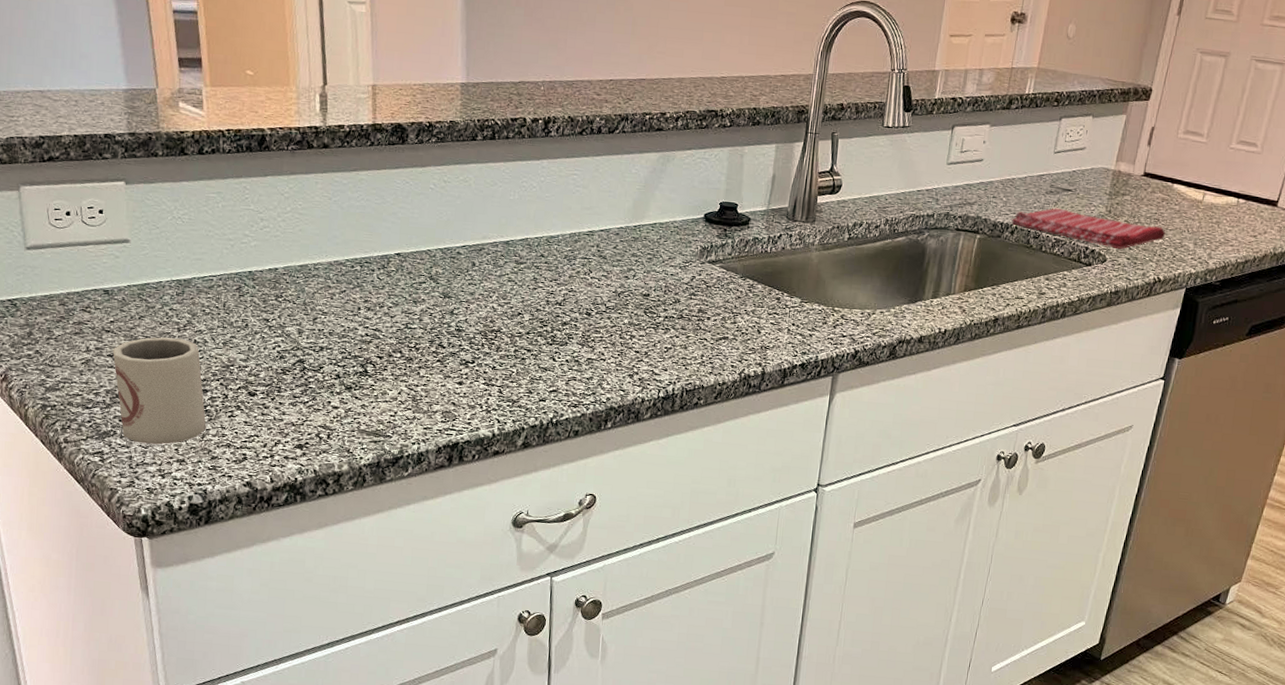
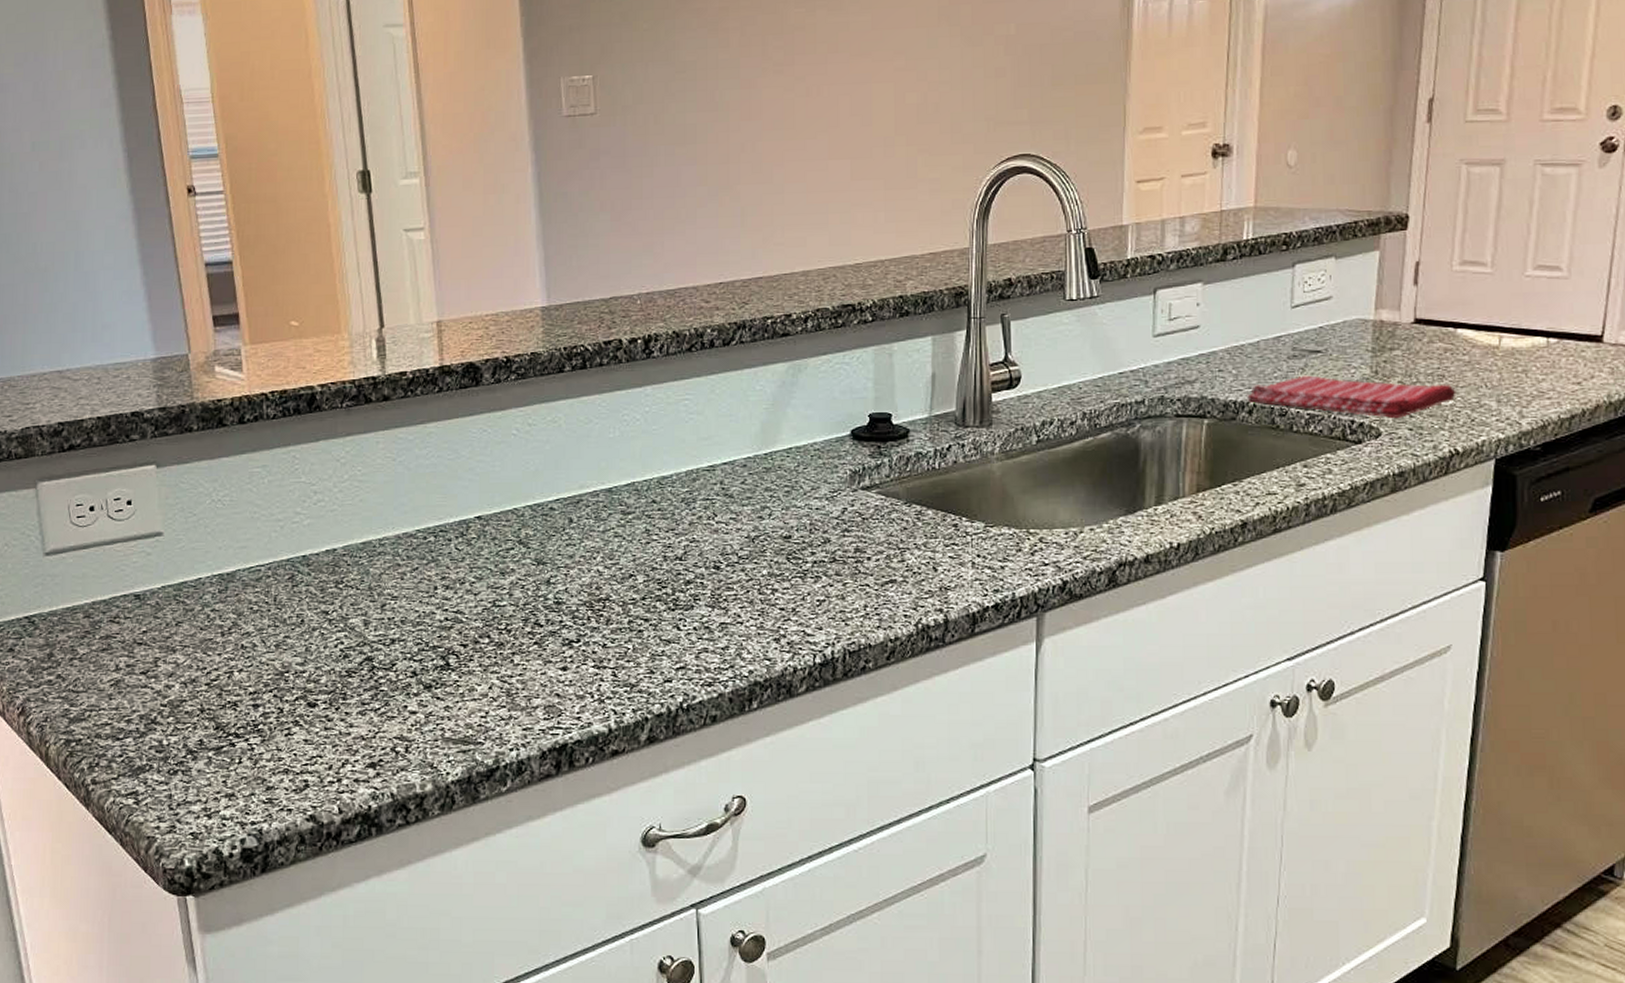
cup: present [112,337,207,445] -> none [146,645,259,777]

